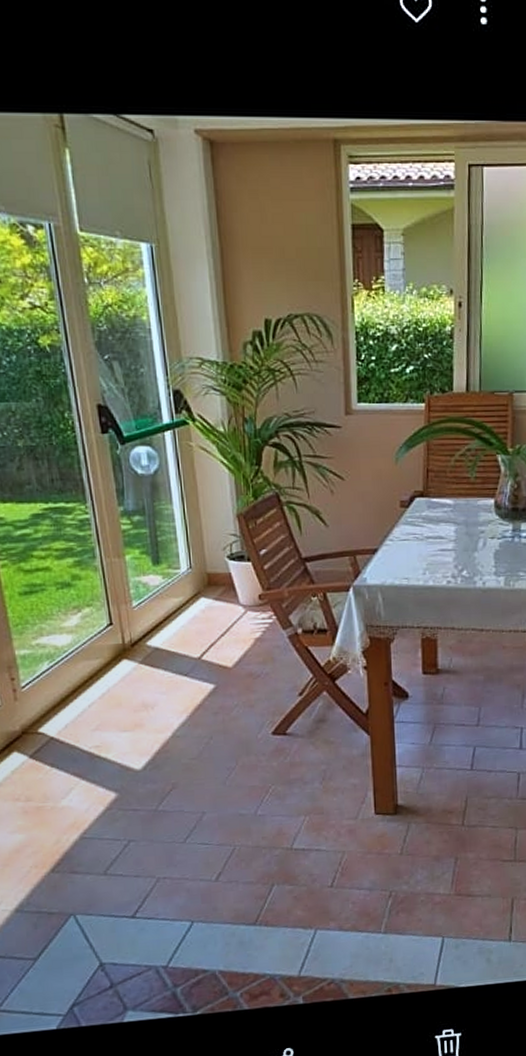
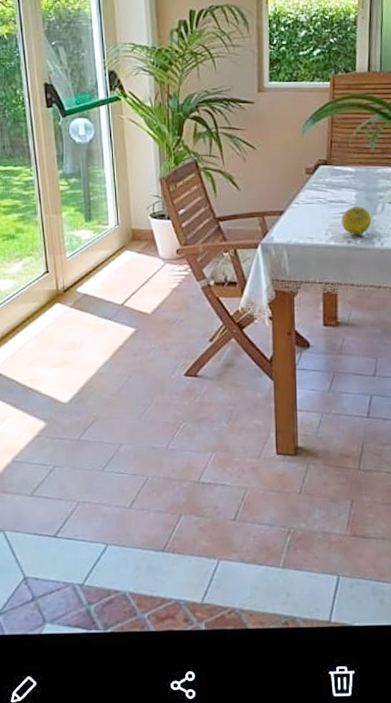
fruit: none [439,543,473,573] -> present [341,207,372,234]

